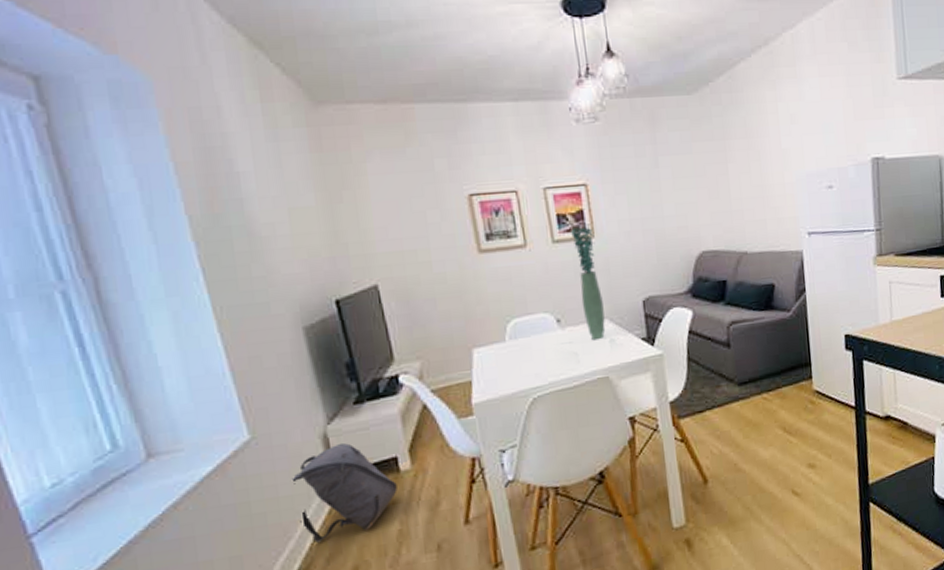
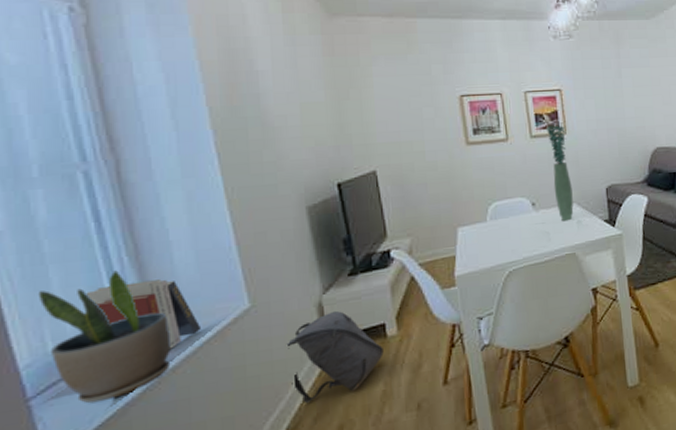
potted plant: none [27,399,172,542] -> present [38,270,171,404]
books: none [78,409,201,484] -> present [87,279,202,349]

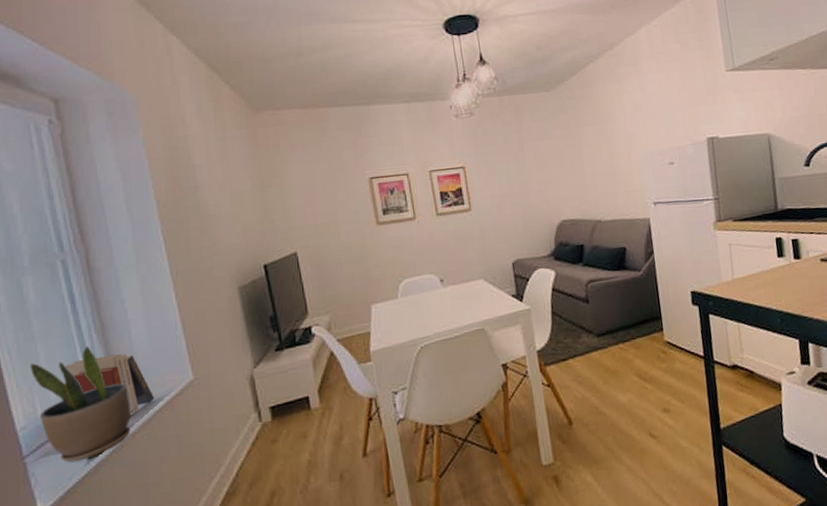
backpack: present [286,311,384,403] -> none [224,384,308,470]
vase: present [546,122,574,222] -> none [451,199,481,297]

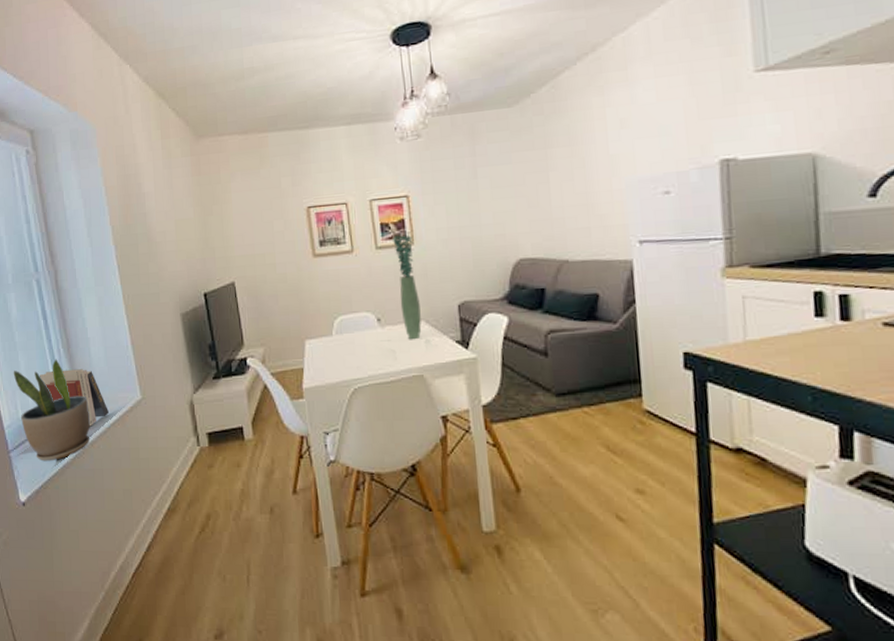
vase: none [451,199,481,297] -> present [392,231,422,340]

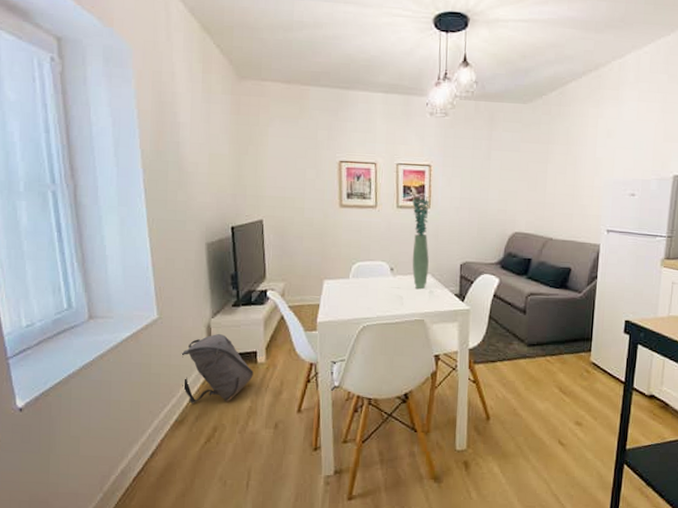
potted plant: present [13,359,90,462] -> none [18,272,101,371]
books: present [40,369,110,427] -> none [49,283,123,340]
backpack: none [167,411,242,489] -> present [181,334,253,403]

